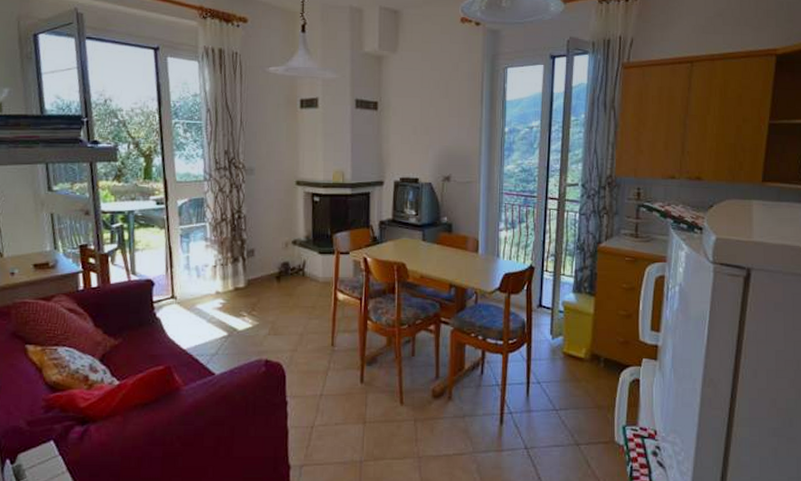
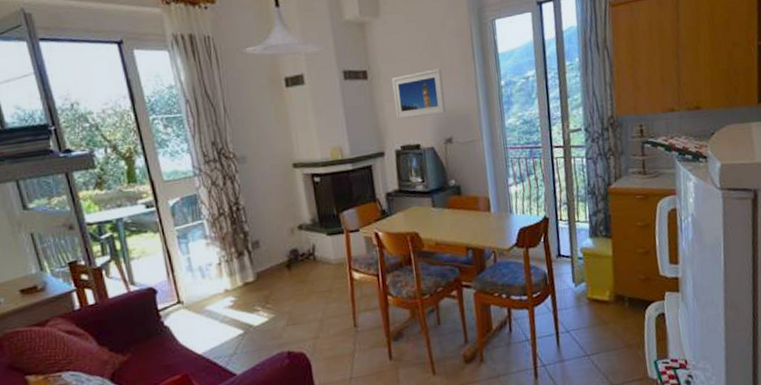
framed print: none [399,108,449,152] -> present [391,68,446,119]

